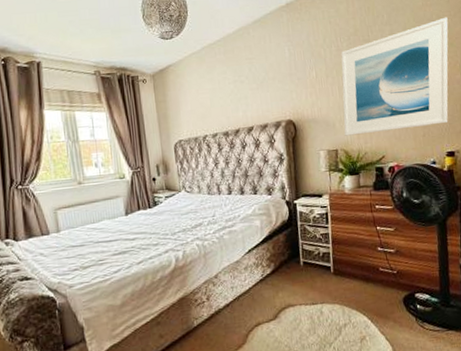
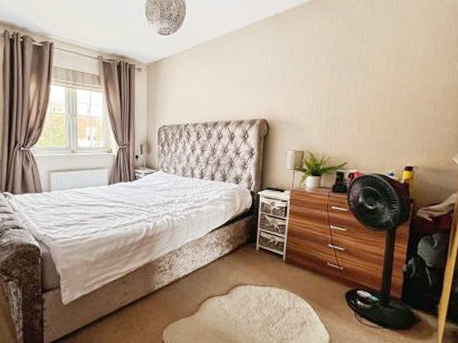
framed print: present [340,17,449,136] -> none [313,42,424,141]

